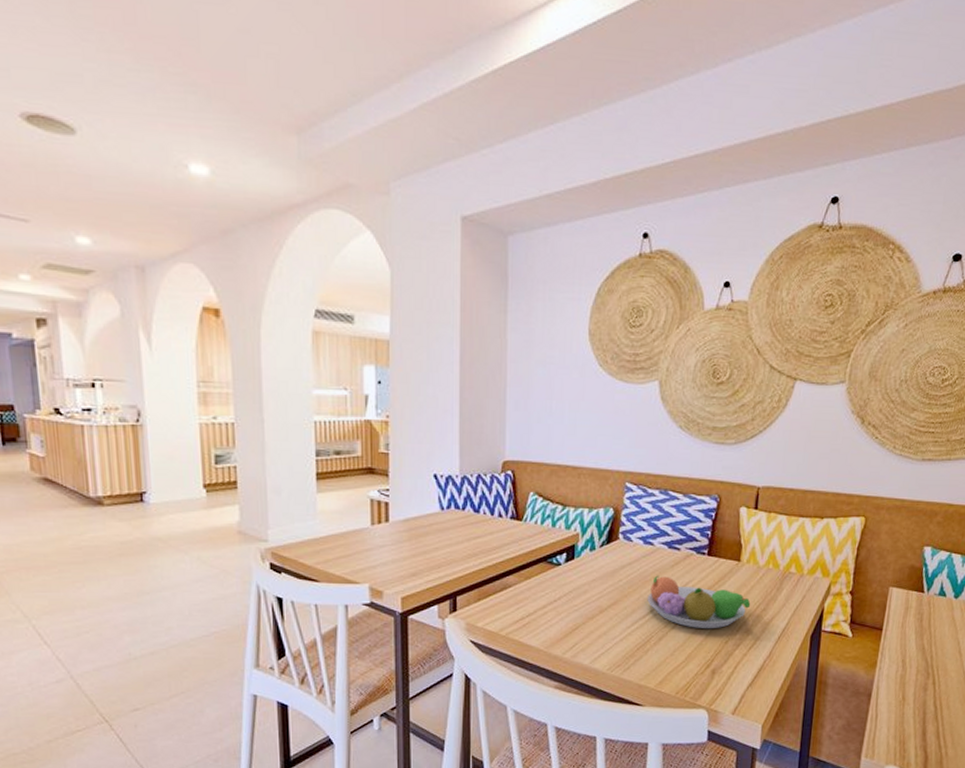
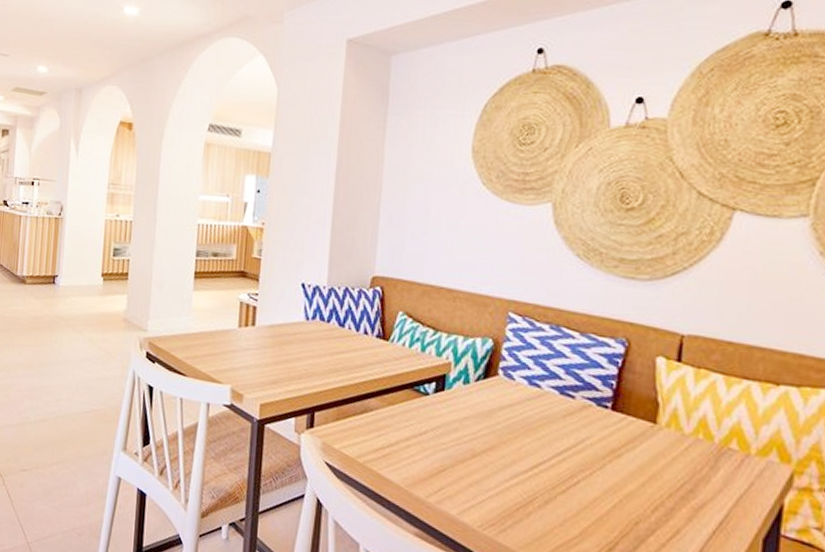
fruit bowl: present [647,575,751,628] -> none [531,424,672,504]

